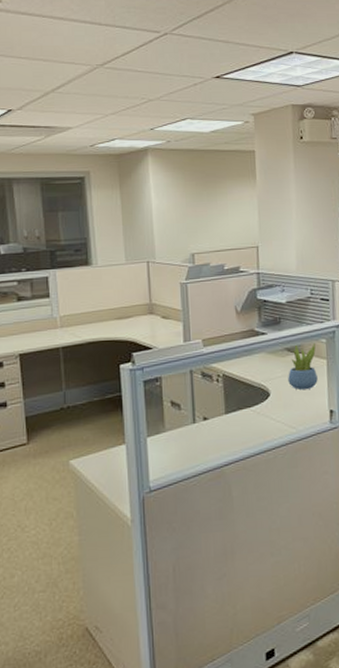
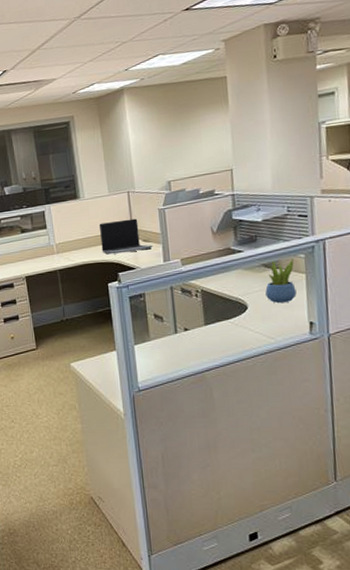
laptop computer: none [113,292,172,331] -> present [100,218,153,255]

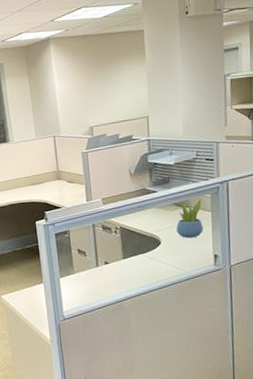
laptop computer: present [100,218,153,255] -> none [28,161,76,195]

